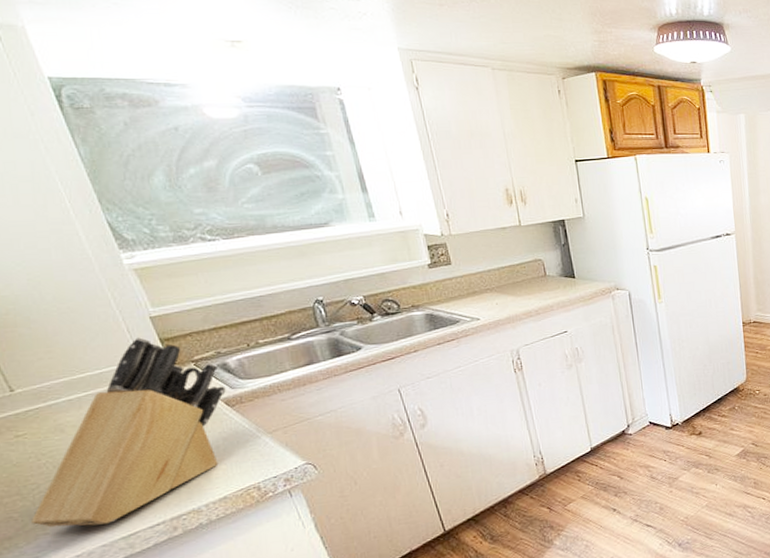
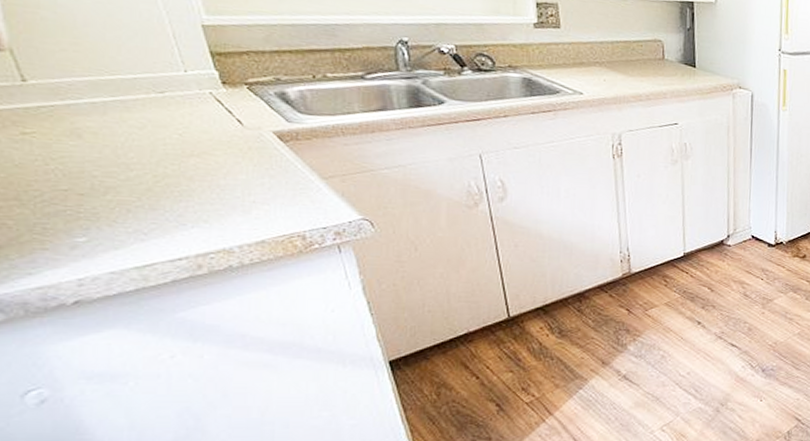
knife block: present [31,337,226,528] -> none [29,46,281,249]

